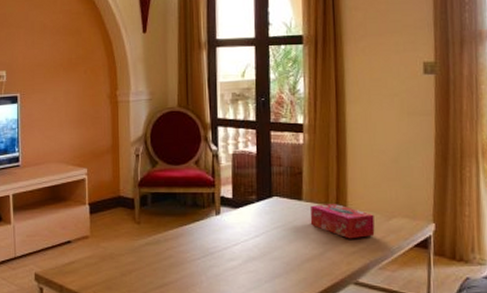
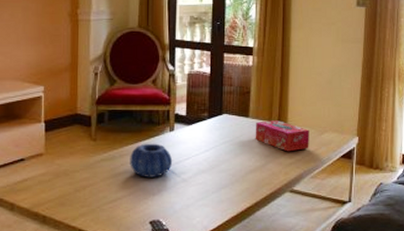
decorative bowl: none [175,227,221,264] -> present [130,143,173,177]

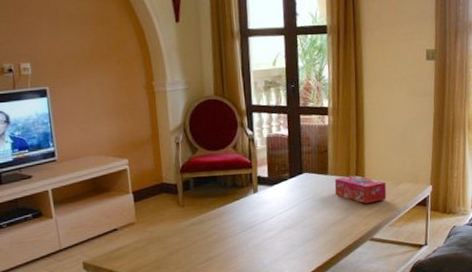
decorative bowl: present [130,143,173,177] -> none [218,205,259,237]

